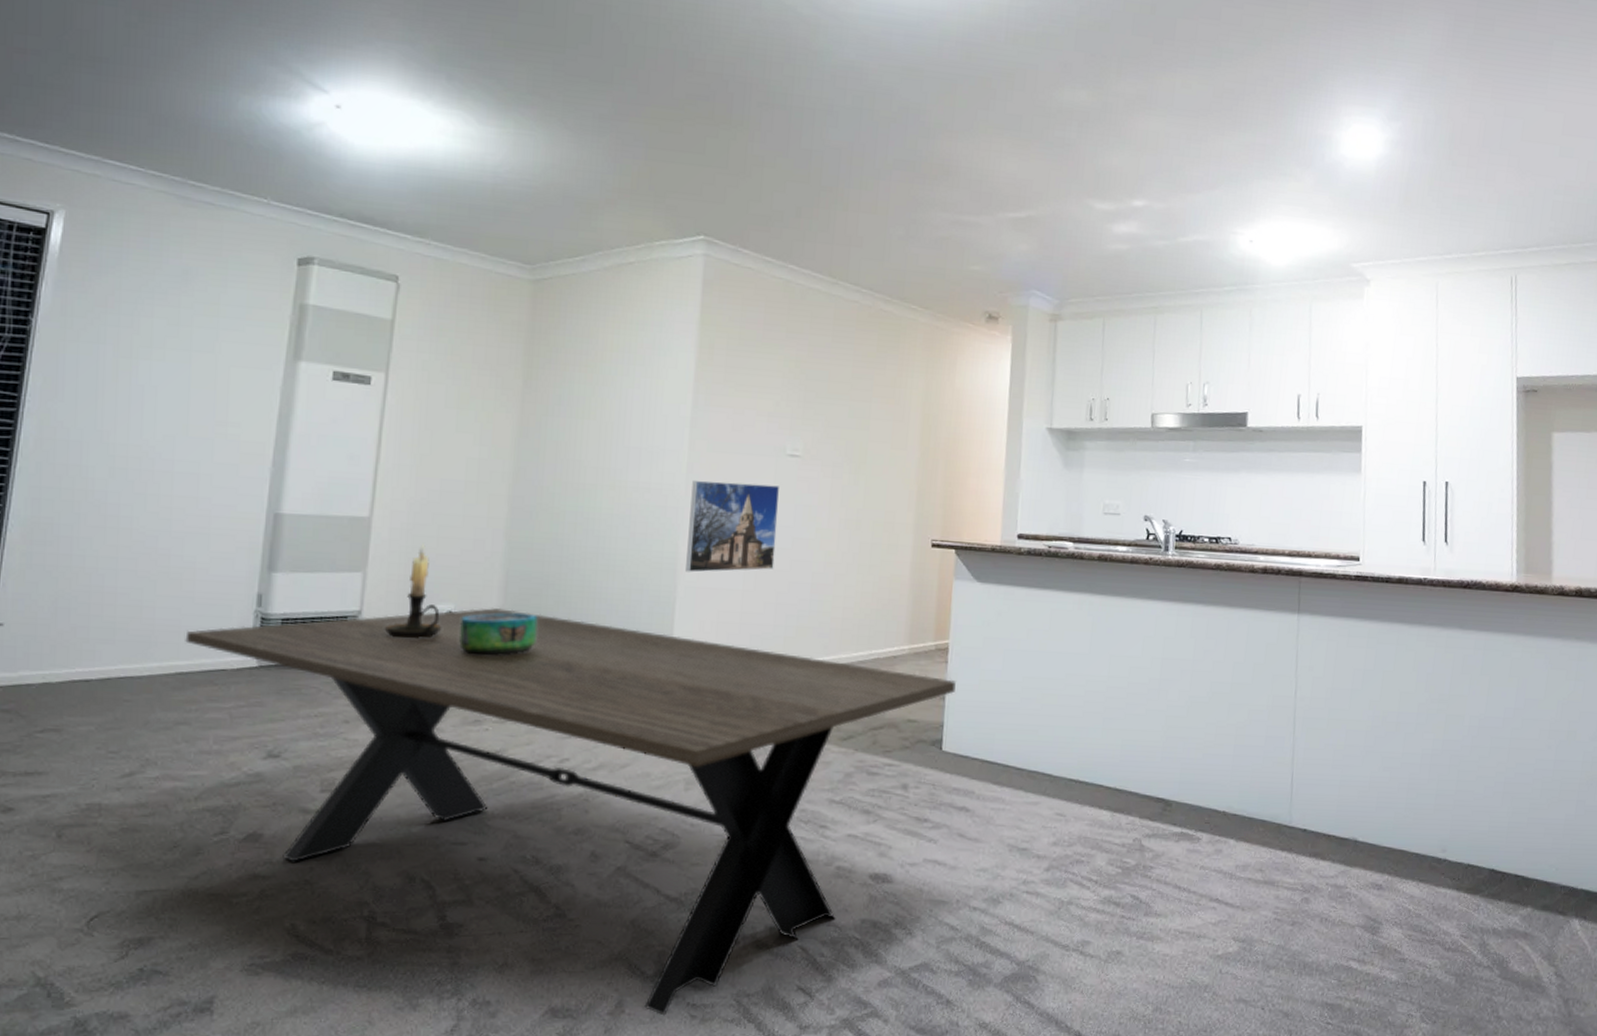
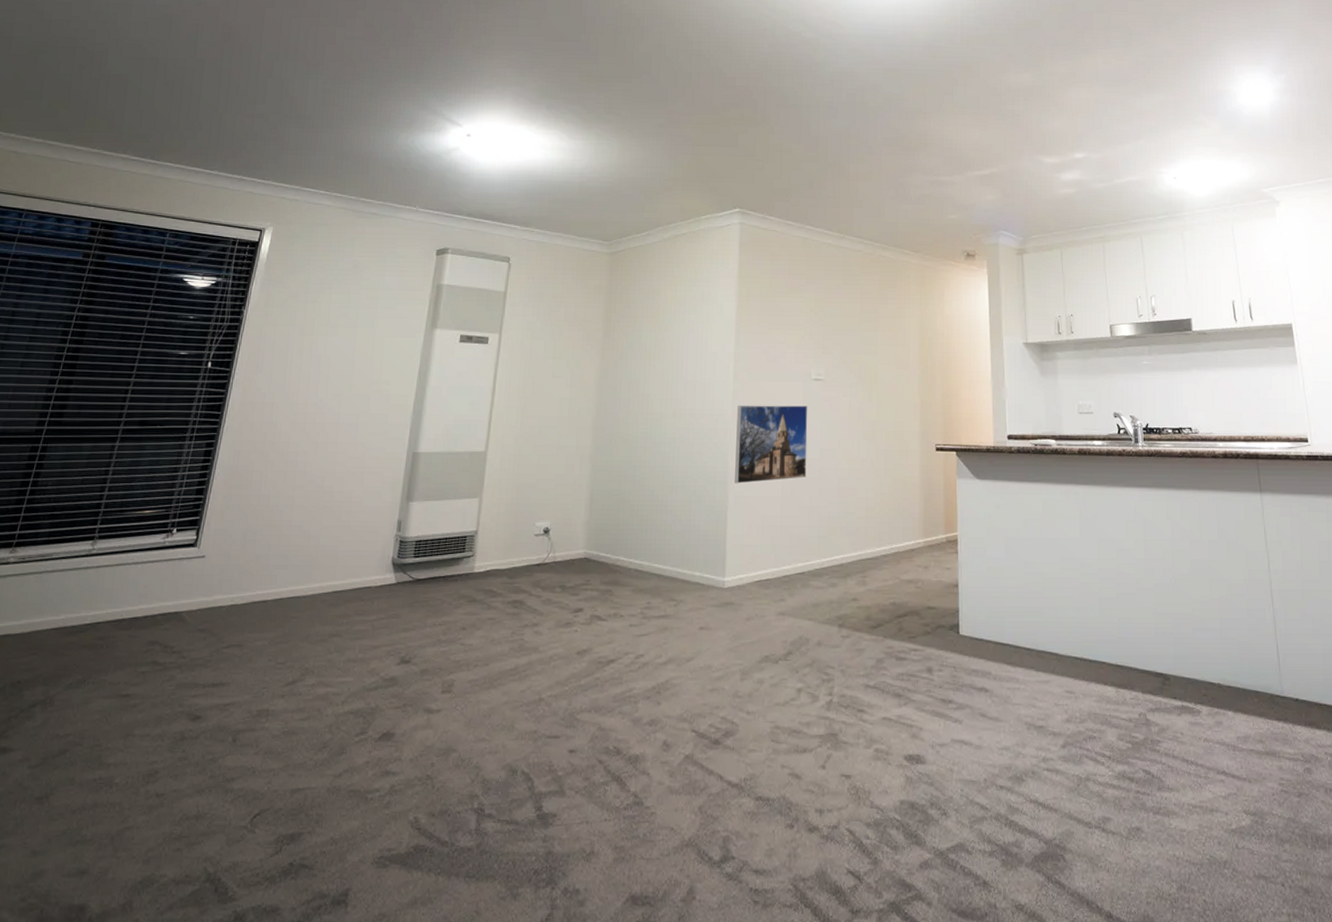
dining table: present [185,608,956,1016] -> none [341,523,966,902]
candle holder: present [385,544,442,639] -> none [496,471,541,553]
decorative bowl: present [459,613,538,655] -> none [554,527,617,564]

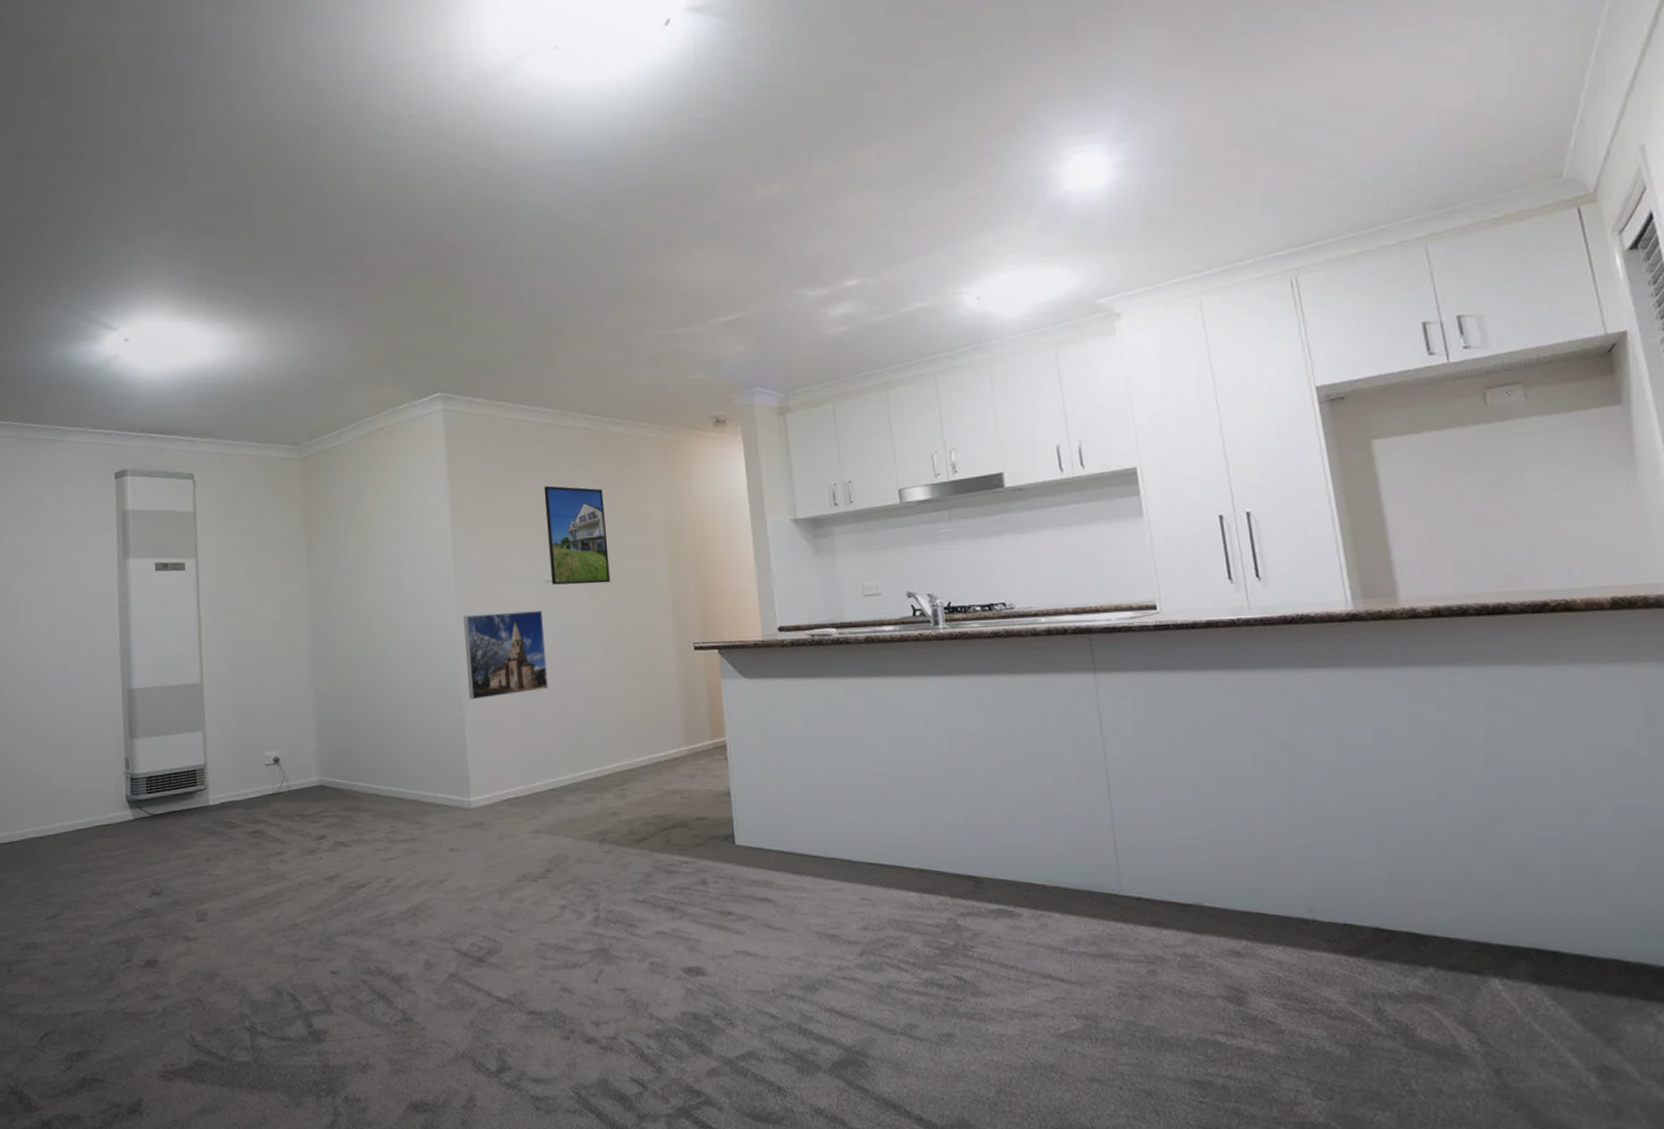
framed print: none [818,296,870,385] -> present [544,485,610,585]

